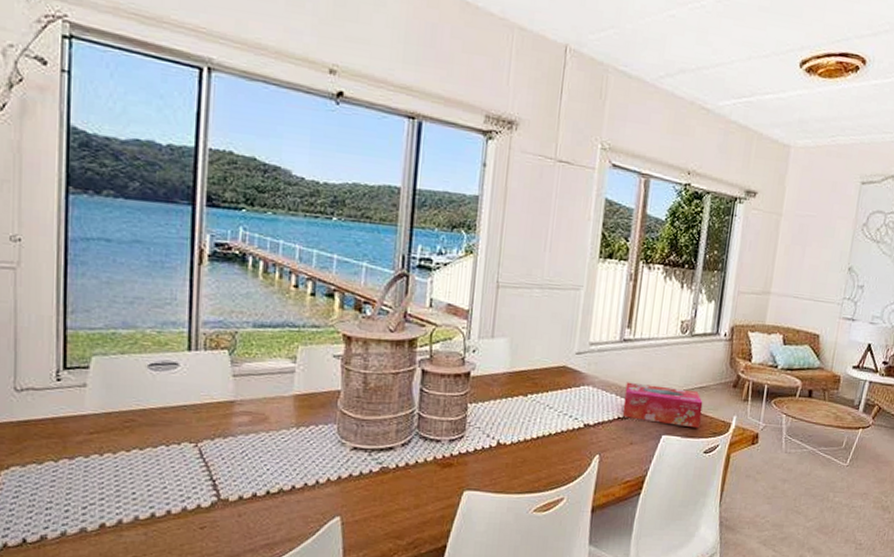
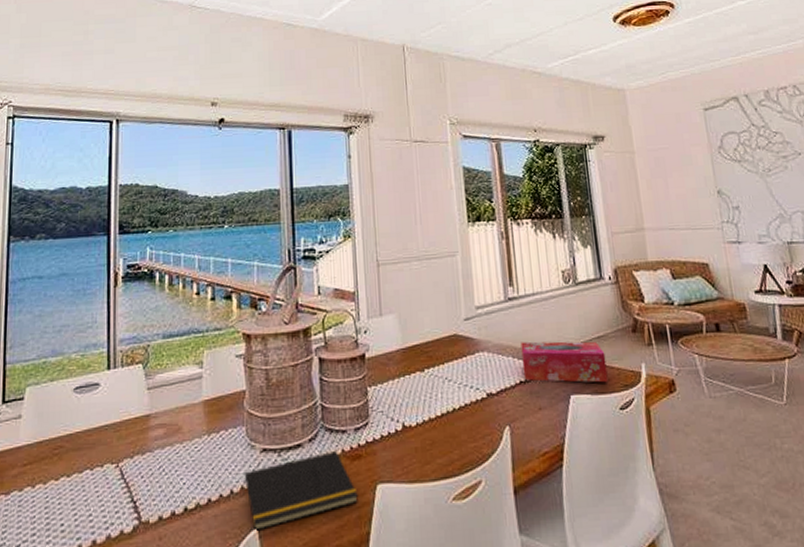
notepad: none [328,456,444,518] -> present [242,450,358,531]

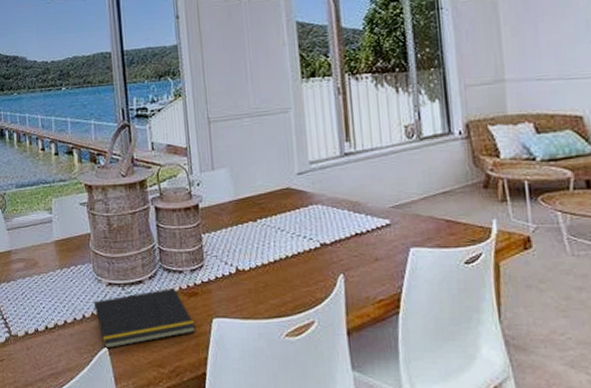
tissue box: present [520,341,609,383] -> none [357,195,453,237]

